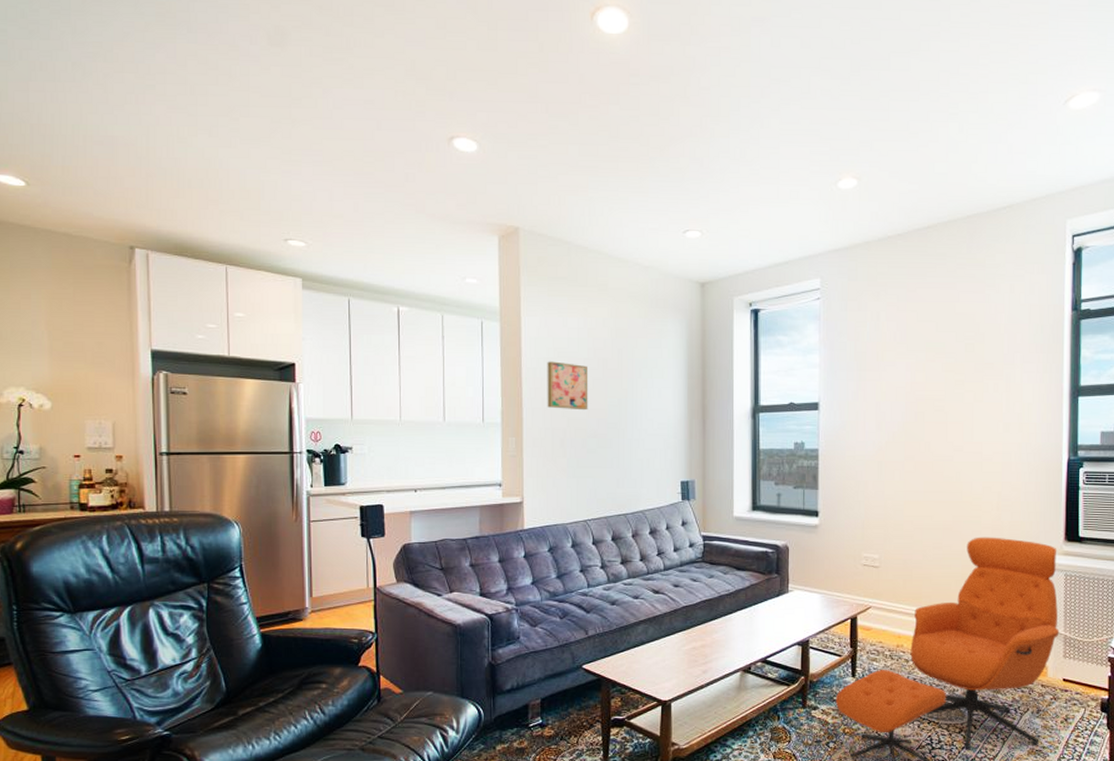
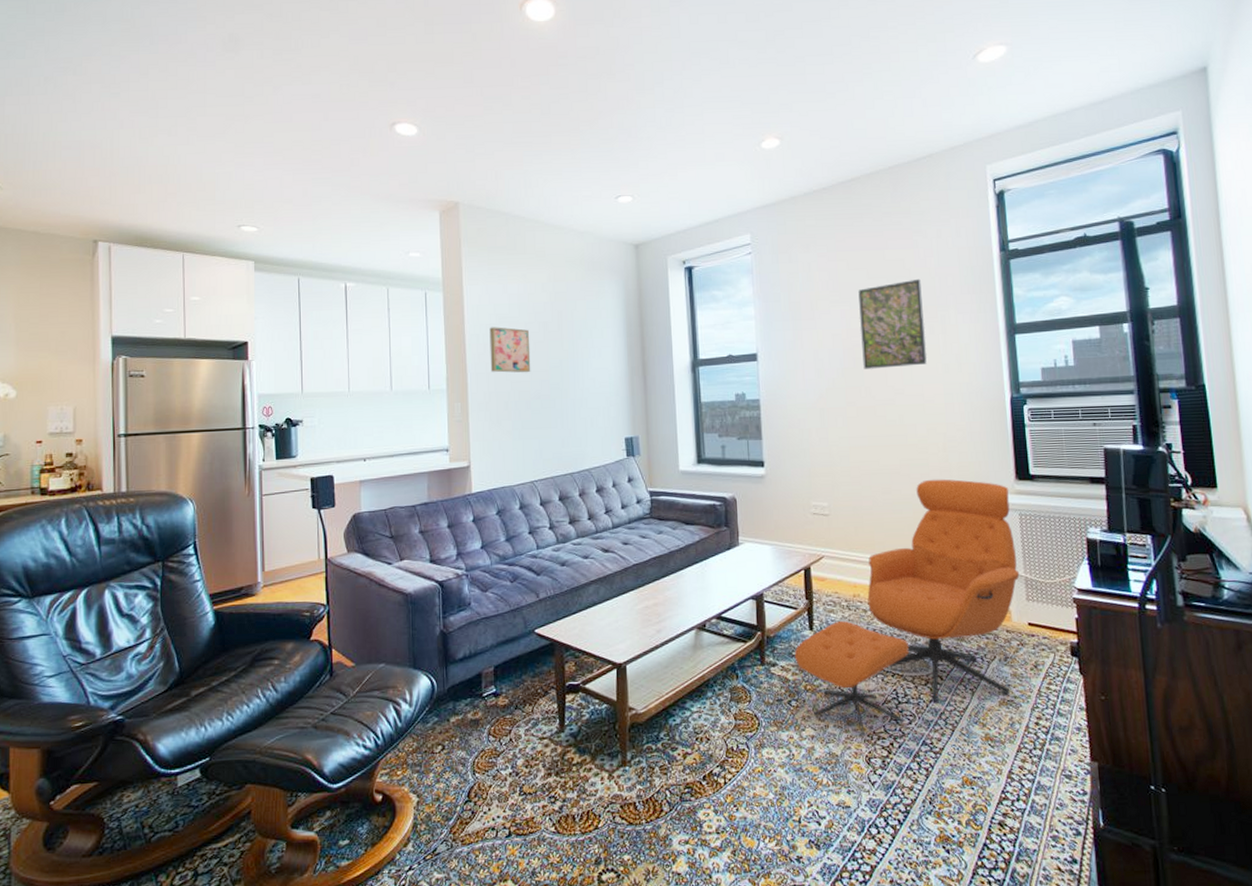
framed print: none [925,334,989,424] -> present [858,278,927,369]

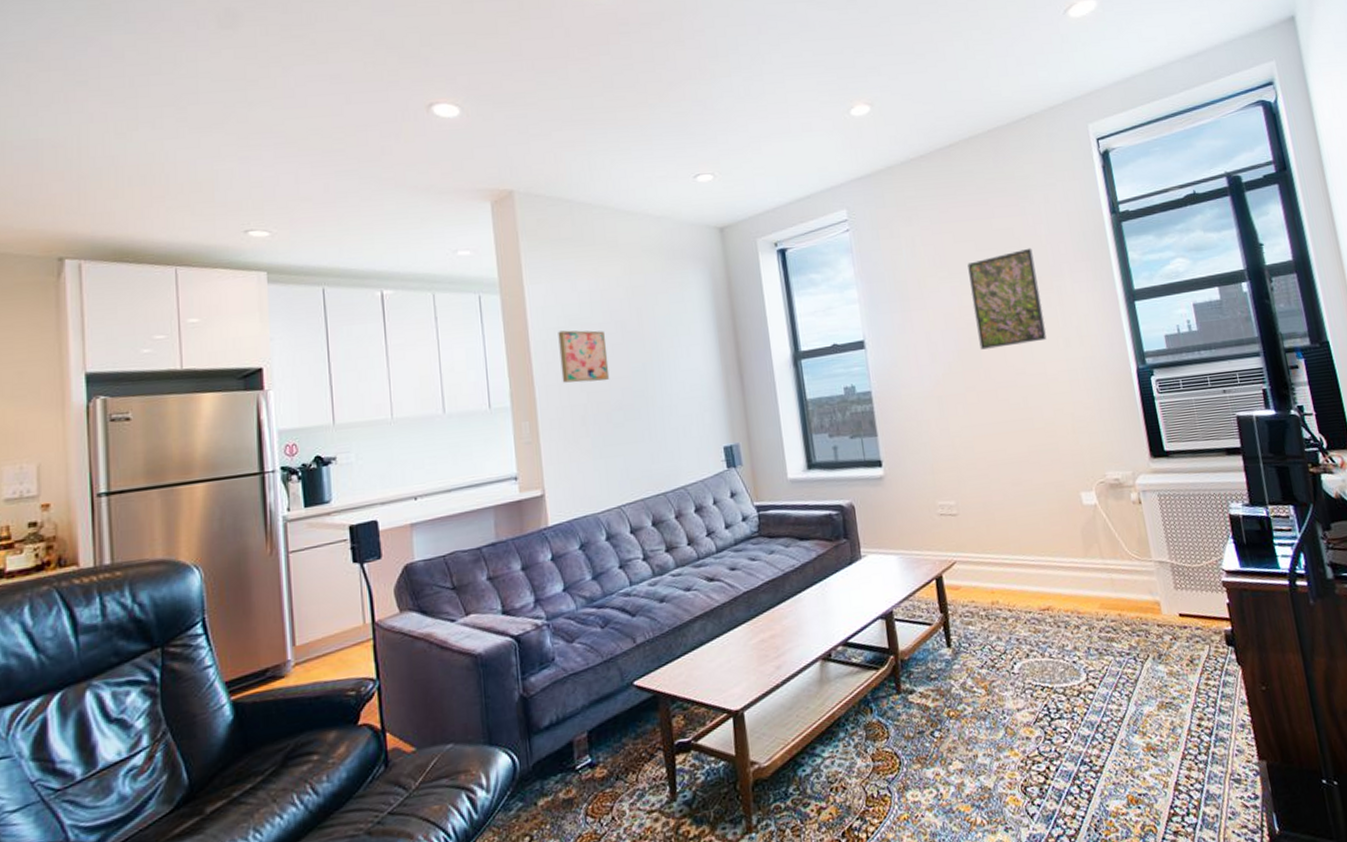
lounge chair: present [794,479,1020,737] -> none [932,462,1168,763]

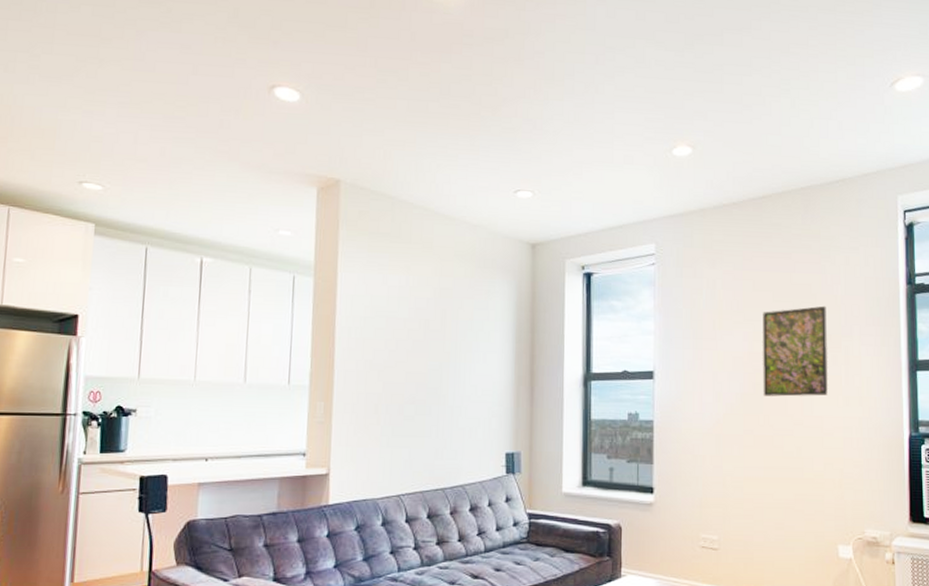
wall art: present [558,330,610,383] -> none [361,320,408,374]

